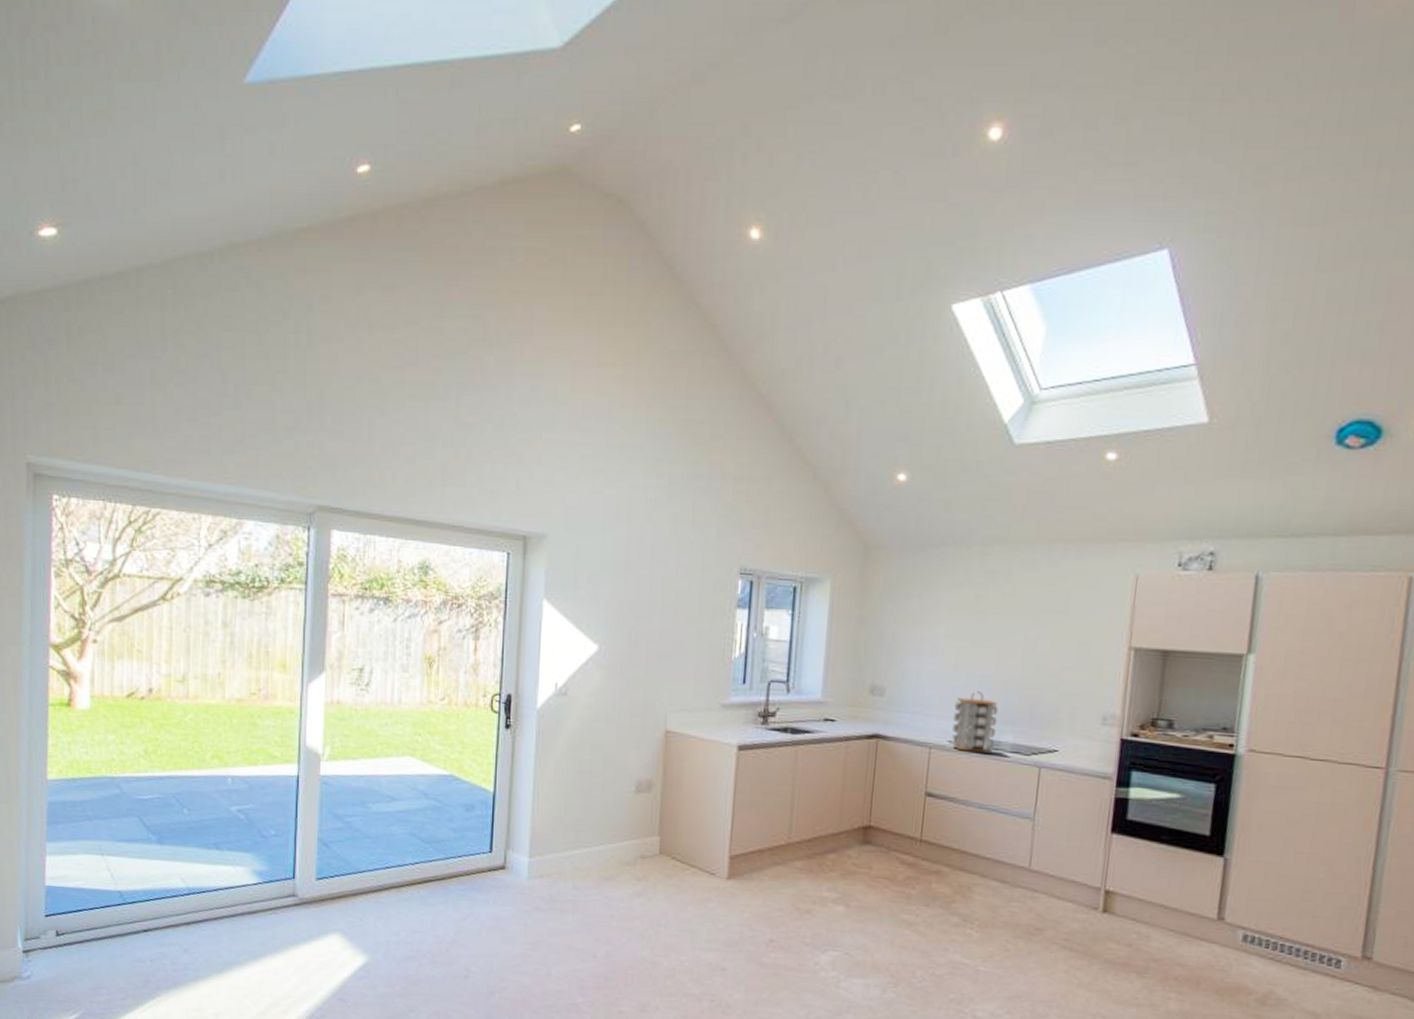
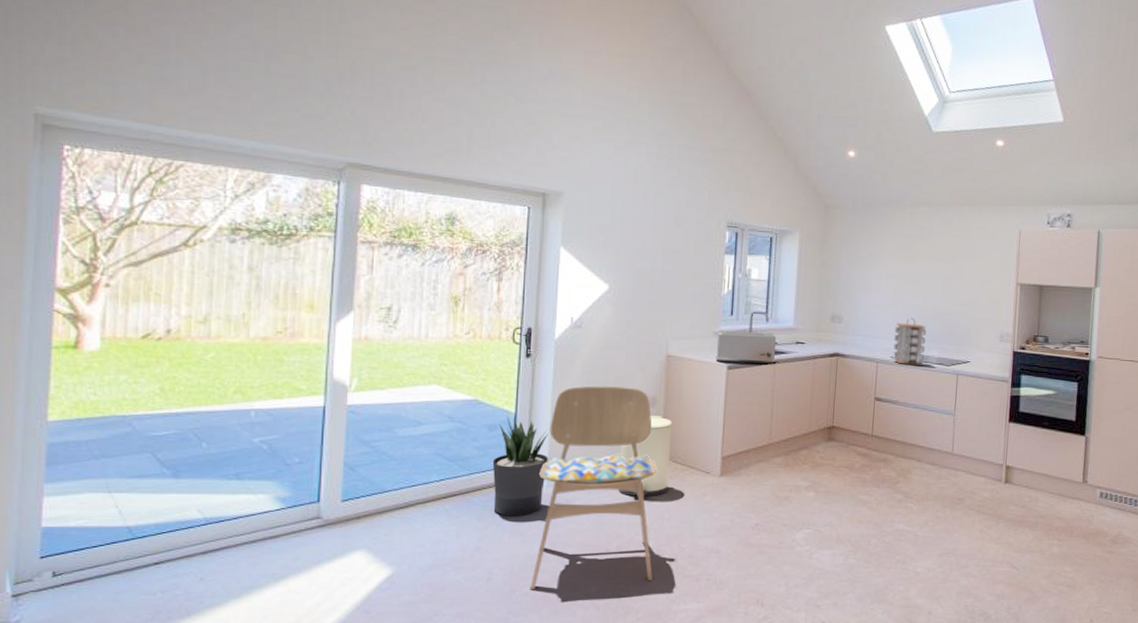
planter: none [469,794,531,910] -> present [492,415,549,516]
dining chair: none [510,764,652,996] -> present [530,386,657,590]
pedal bin: none [609,802,671,898] -> present [619,416,672,497]
toaster: none [724,701,801,747] -> present [716,330,778,365]

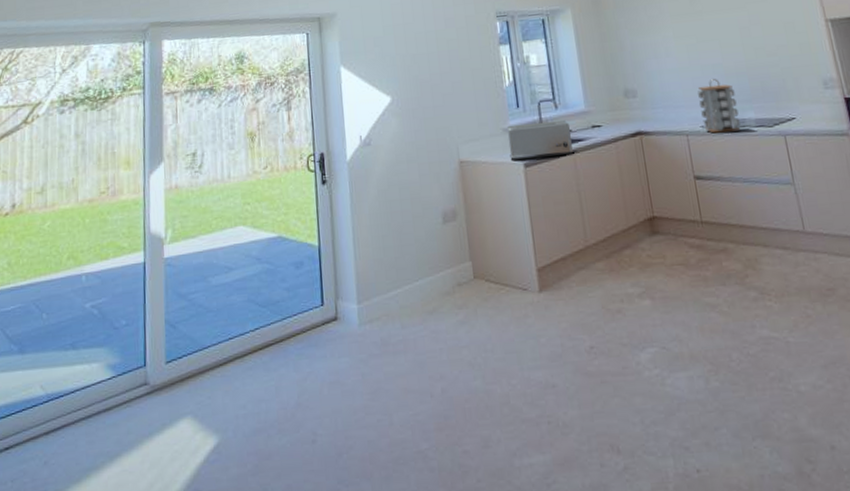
planter: present [492,415,549,516] -> none [302,249,358,364]
dining chair: present [530,386,657,590] -> none [350,201,486,452]
pedal bin: present [619,416,672,497] -> none [428,230,485,327]

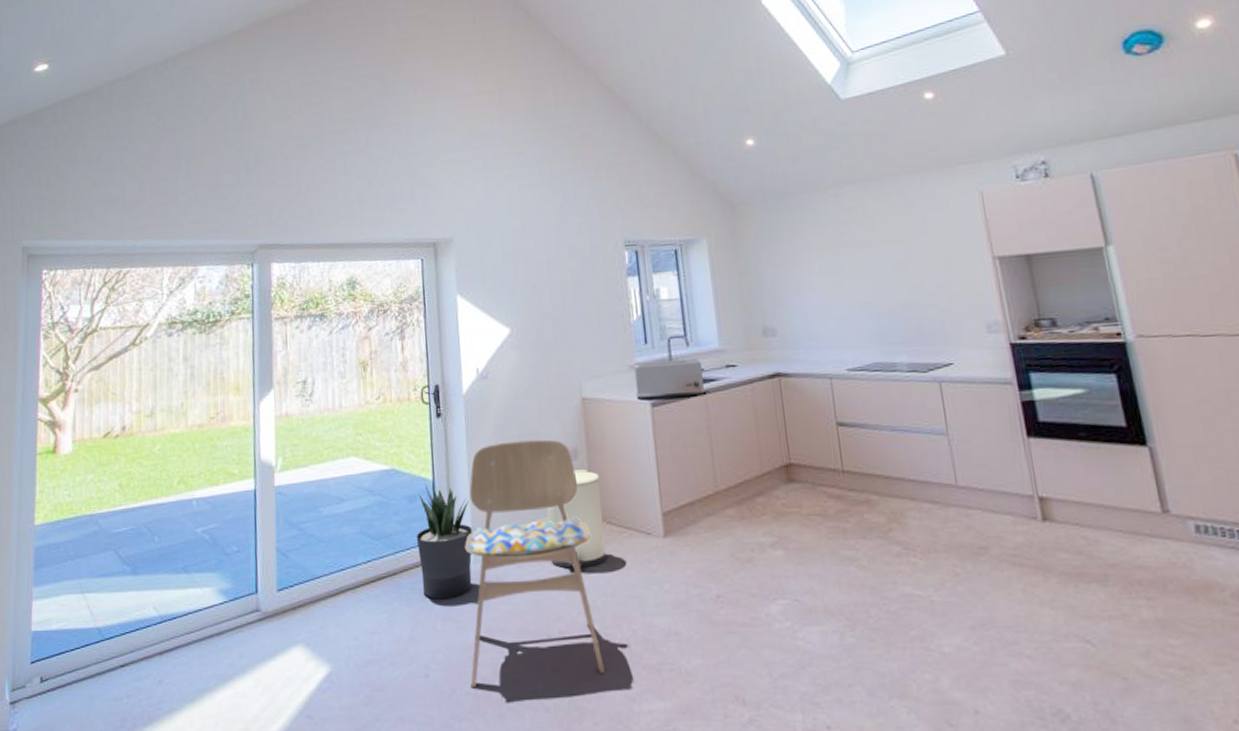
planter: none [302,249,358,364] -> present [416,483,472,600]
dining chair: none [350,201,486,452] -> present [465,439,605,688]
pedal bin: none [428,230,485,327] -> present [547,469,606,568]
spice rack: present [698,78,741,134] -> none [844,317,891,378]

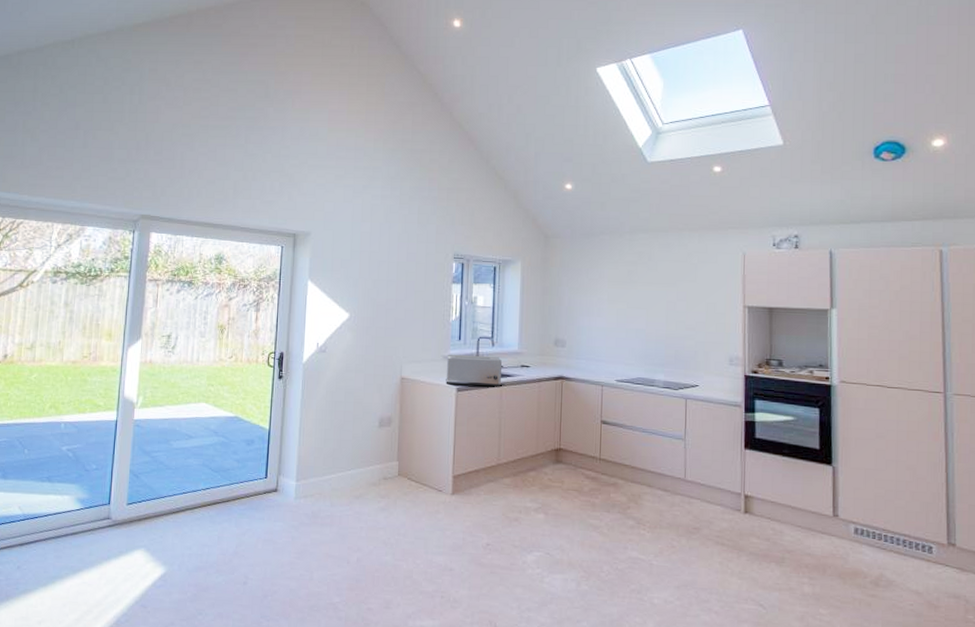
planter: present [416,483,472,600] -> none [249,431,298,525]
dining chair: present [465,439,605,688] -> none [280,405,393,597]
pedal bin: present [547,469,606,568] -> none [359,434,406,512]

